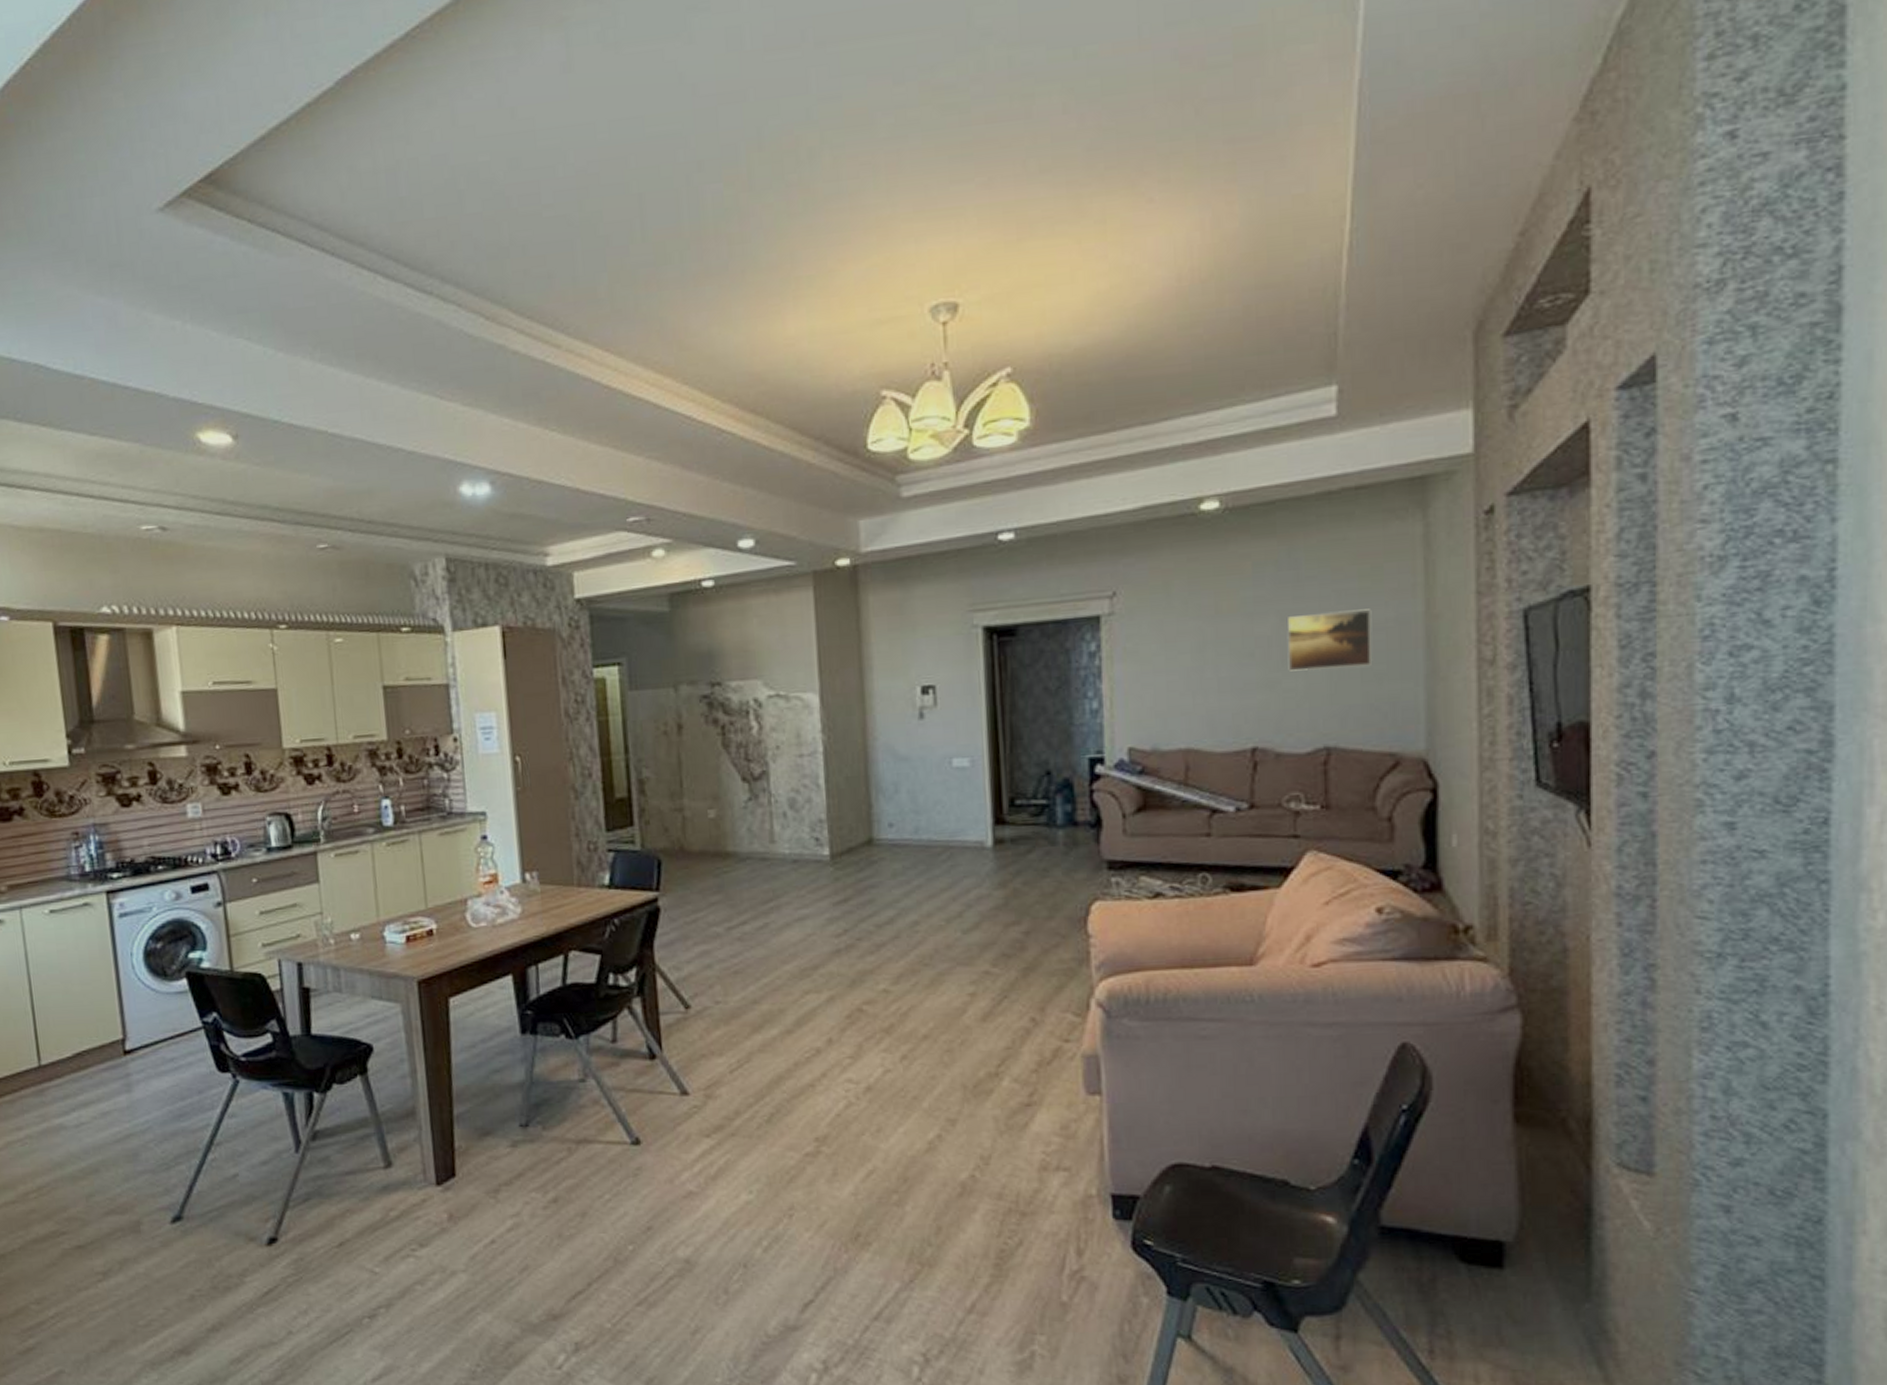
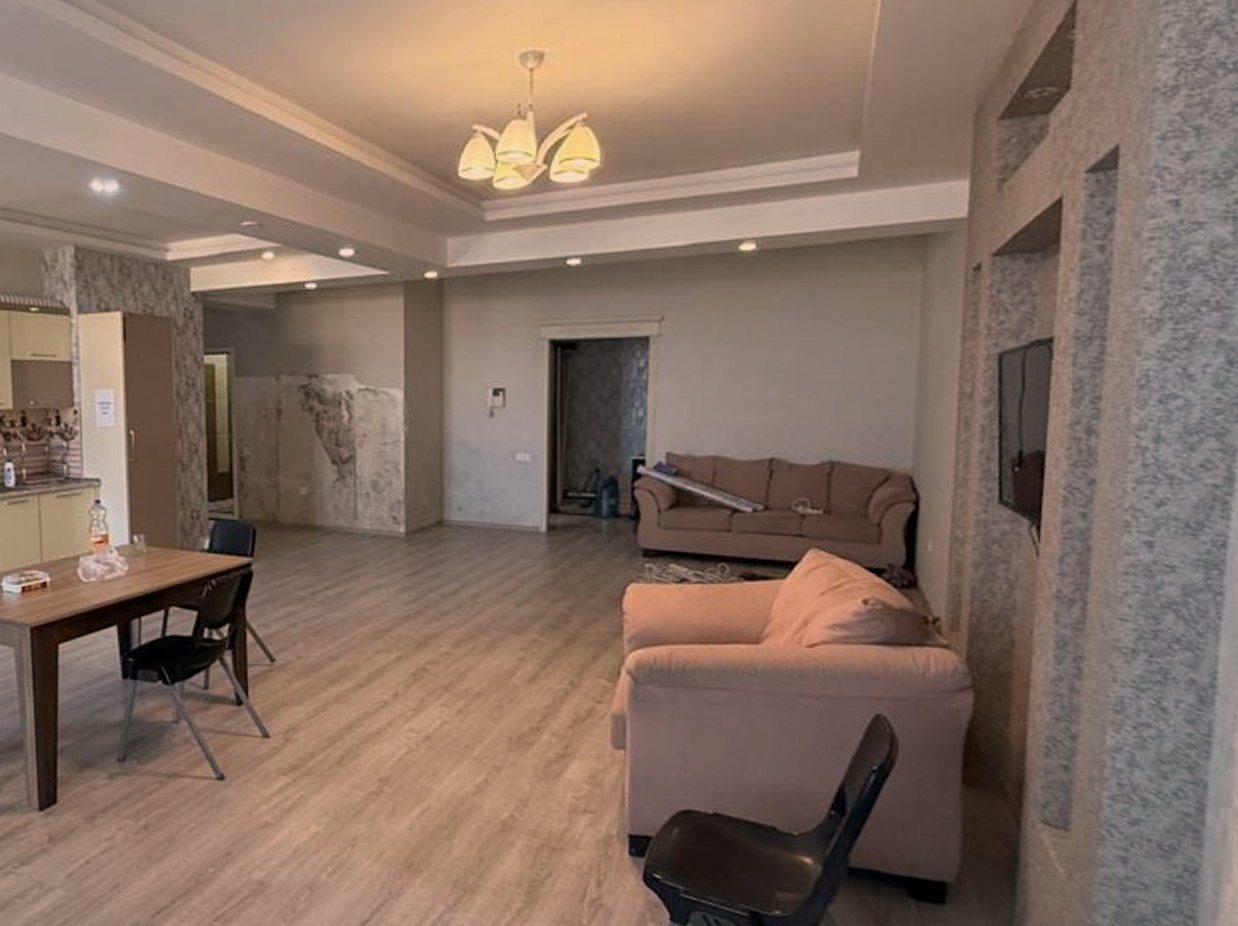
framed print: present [1287,609,1373,672] -> none [804,345,876,395]

